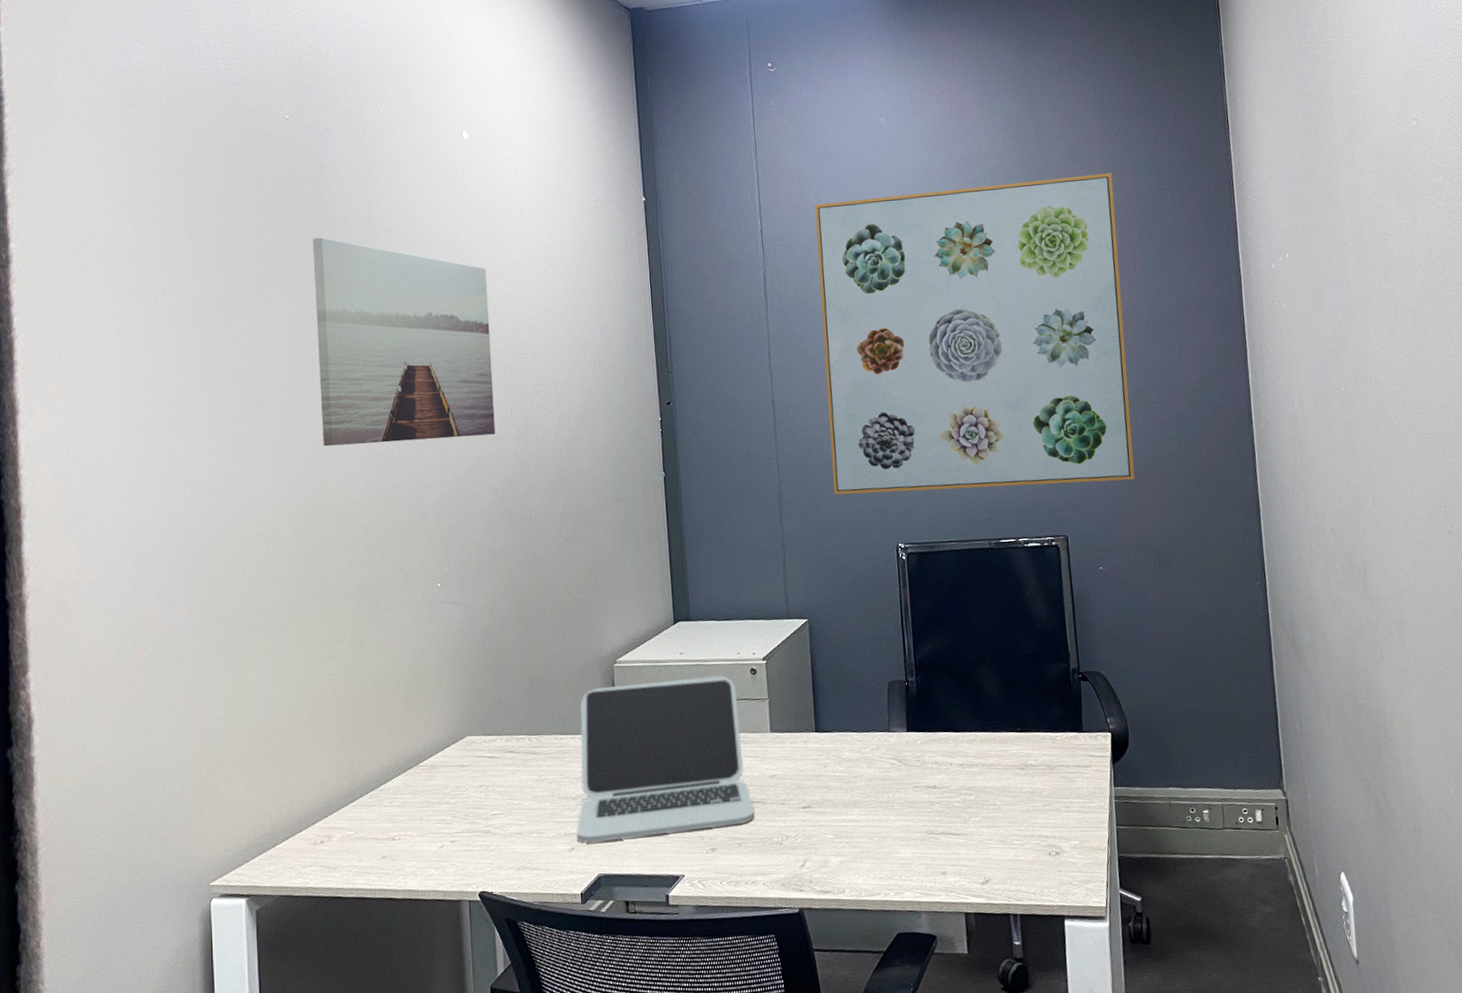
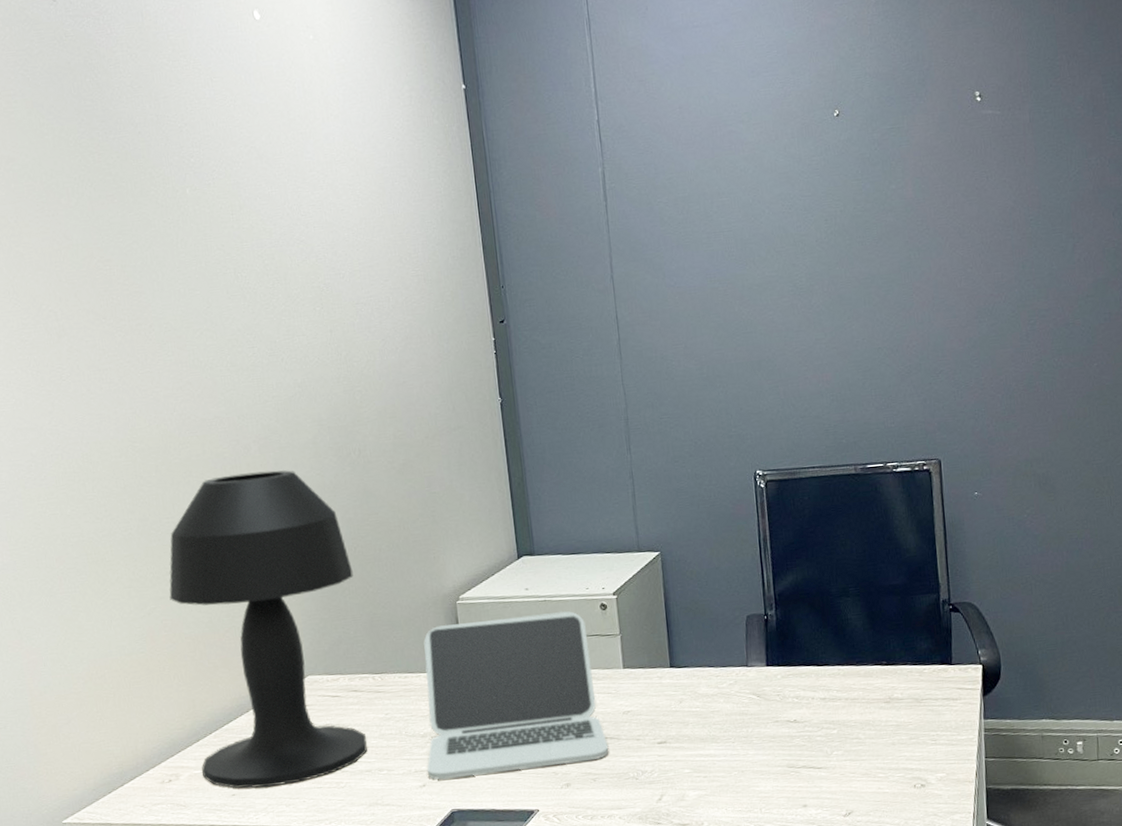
wall art: present [312,237,495,447] -> none [96,140,315,376]
table lamp: none [339,536,519,851] -> present [169,470,367,788]
wall art: present [814,173,1135,495] -> none [658,41,1017,419]

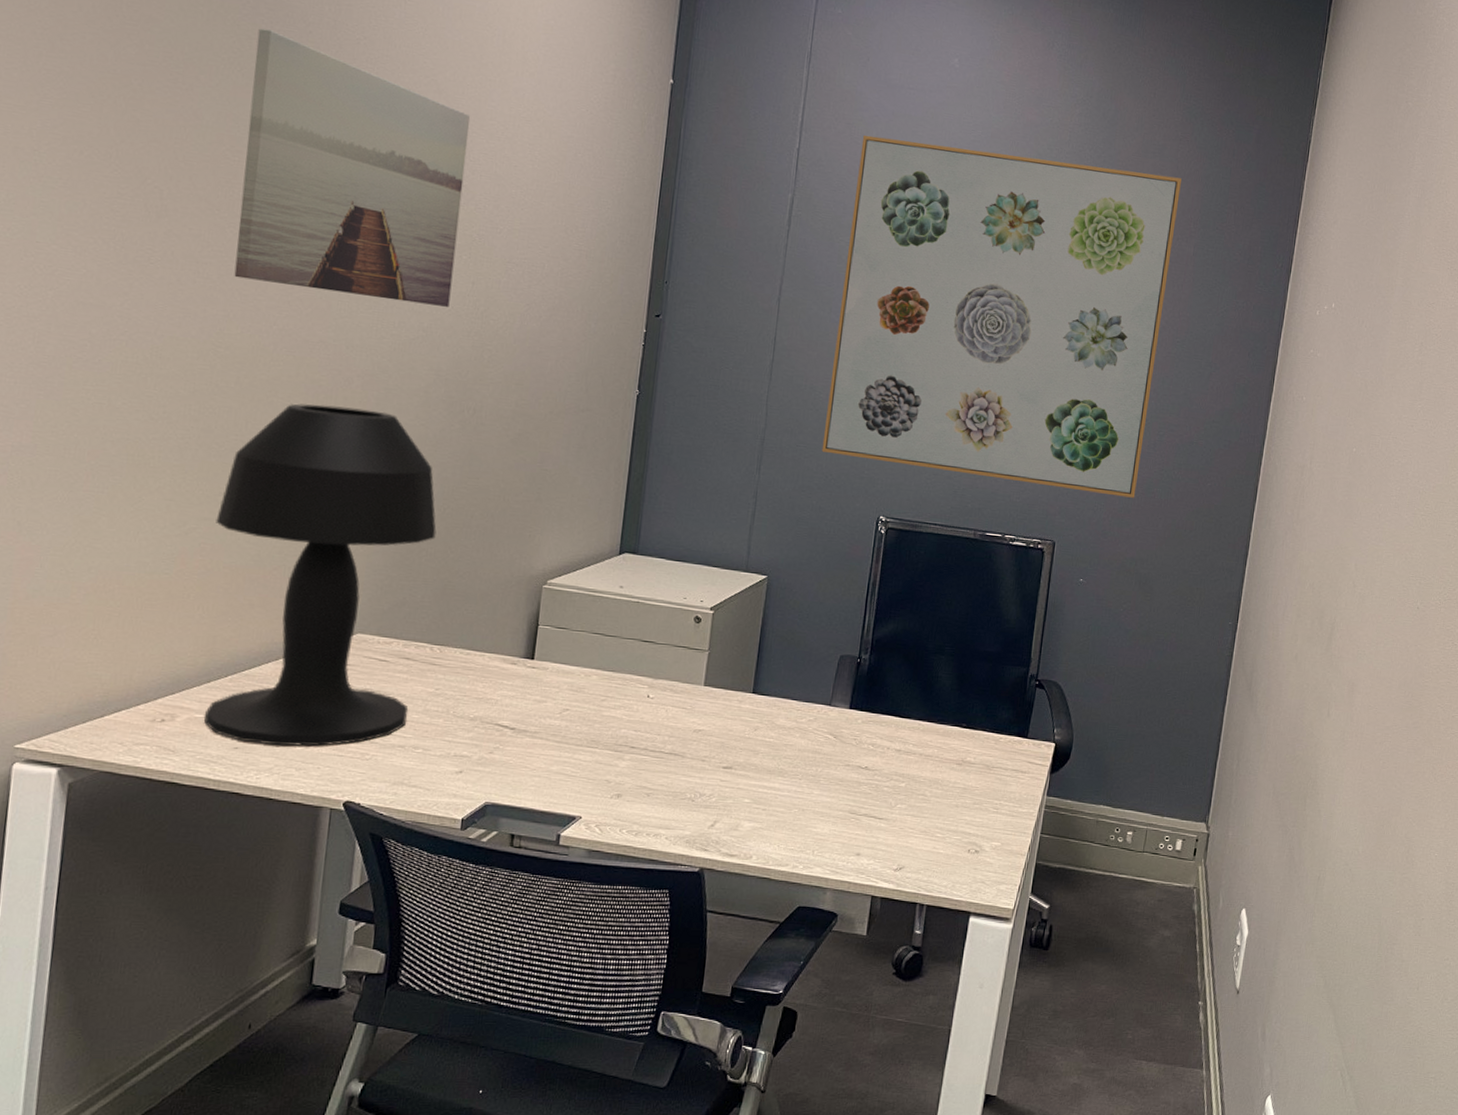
wall art: none [96,140,315,376] -> present [234,28,471,307]
laptop: present [423,610,609,780] -> none [467,606,675,775]
wall art: none [658,41,1017,419] -> present [821,134,1182,498]

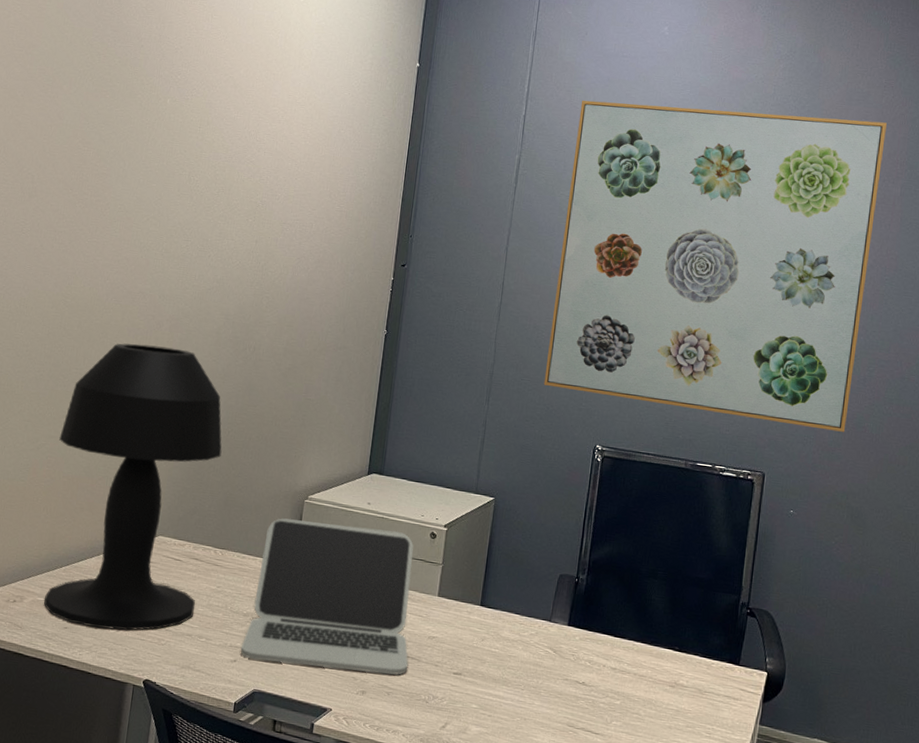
wall art: present [234,28,471,307] -> none [80,46,258,262]
laptop: none [467,606,675,775] -> present [240,518,414,675]

